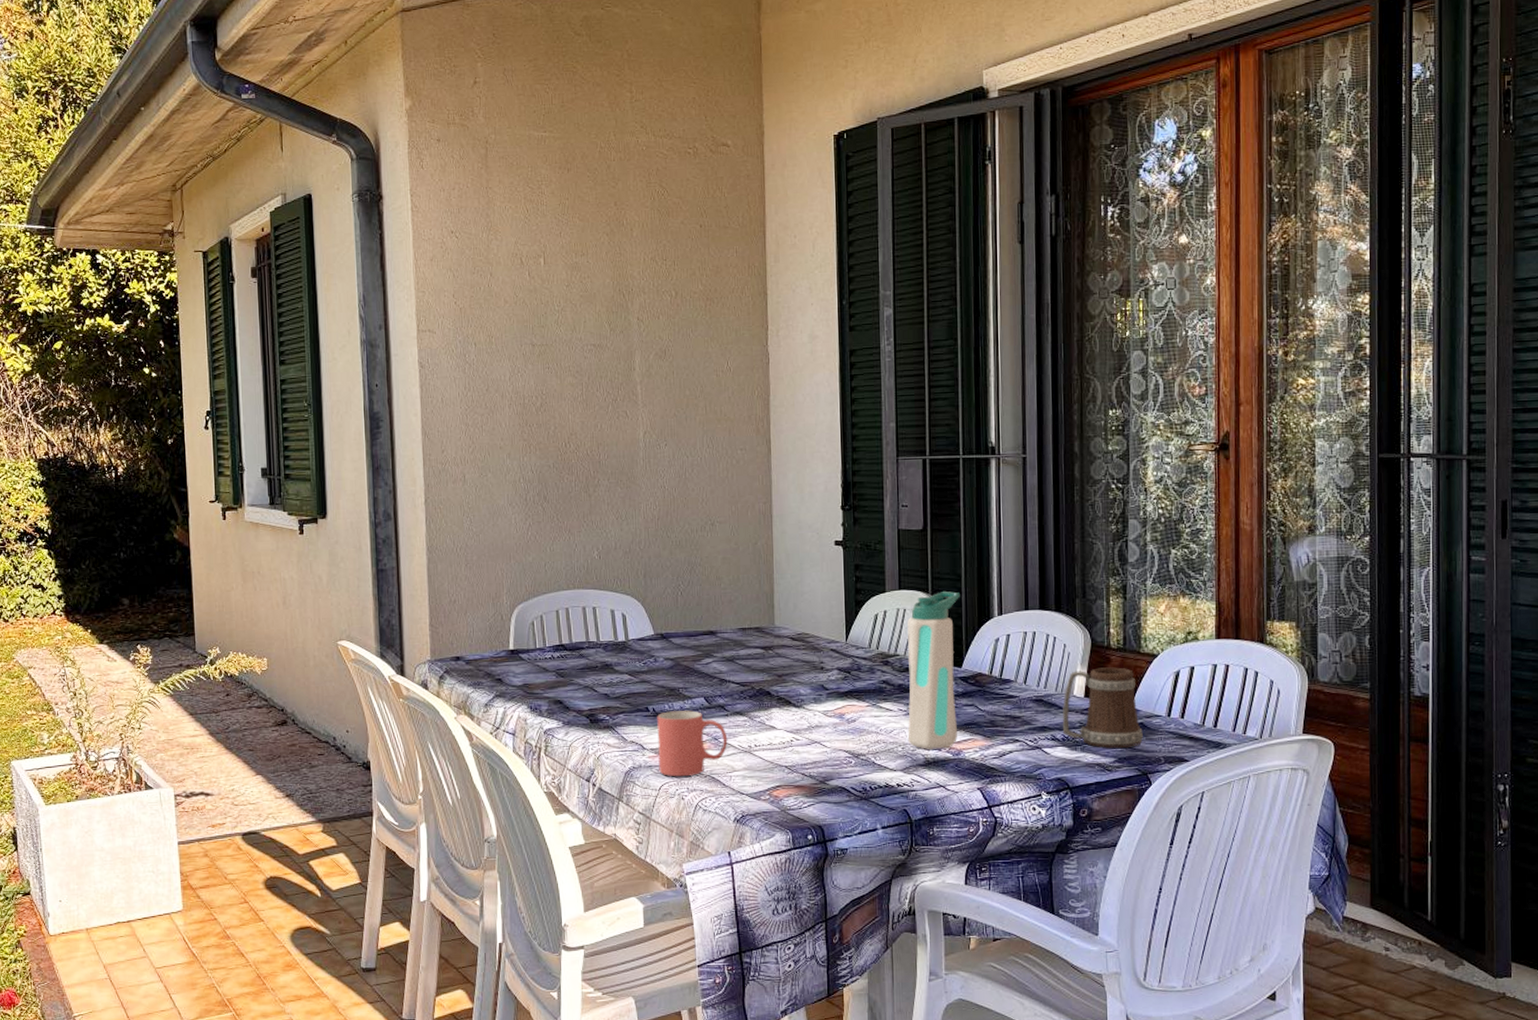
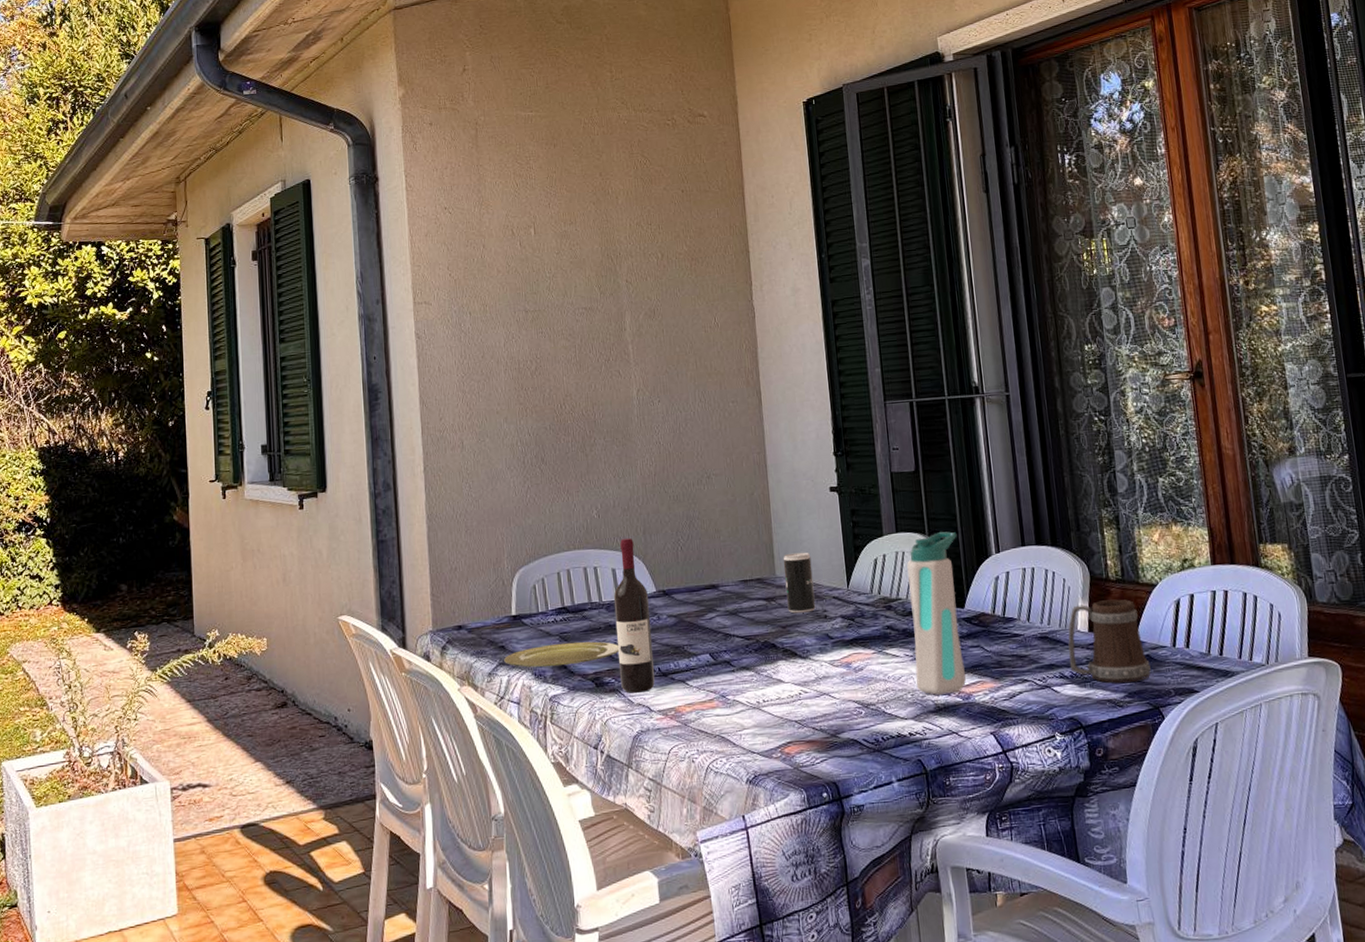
plate: none [501,679,614,701] -> present [504,641,619,667]
wine bottle: none [611,580,649,731] -> present [613,537,655,693]
mug: present [657,710,728,777] -> none [663,668,736,739]
beverage can: none [783,604,813,663] -> present [783,552,816,614]

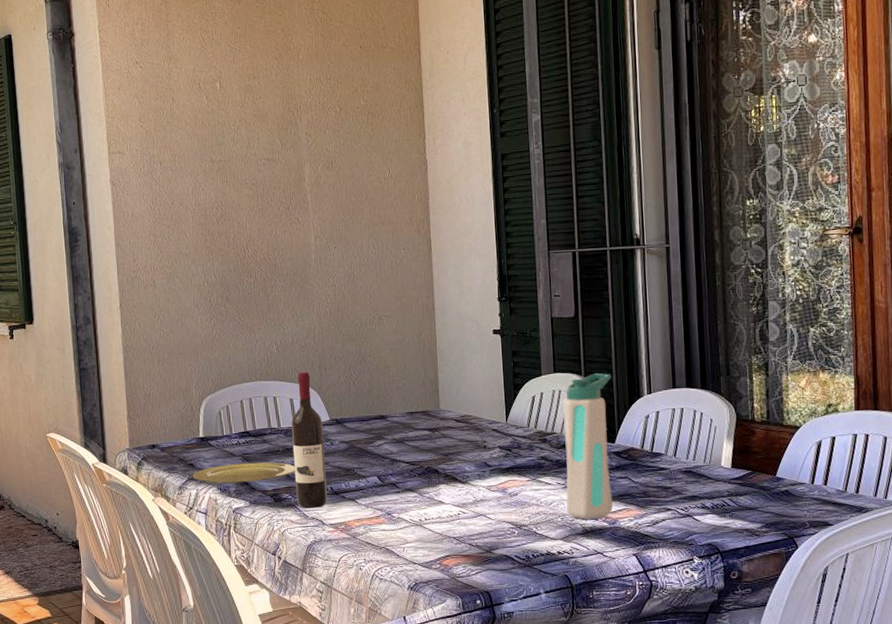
beverage can: present [783,552,816,614] -> none [447,388,476,443]
mug: present [1068,599,1151,683] -> none [711,439,788,515]

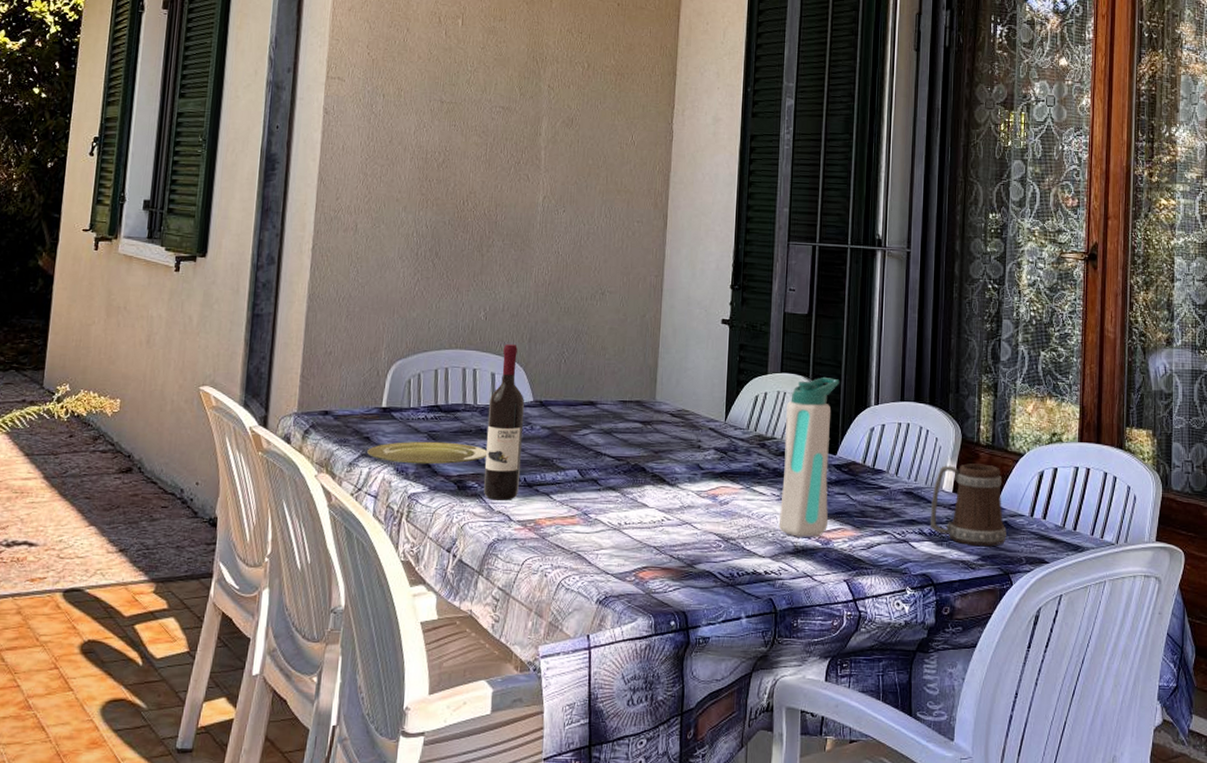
mug: none [711,439,788,515] -> present [930,463,1007,546]

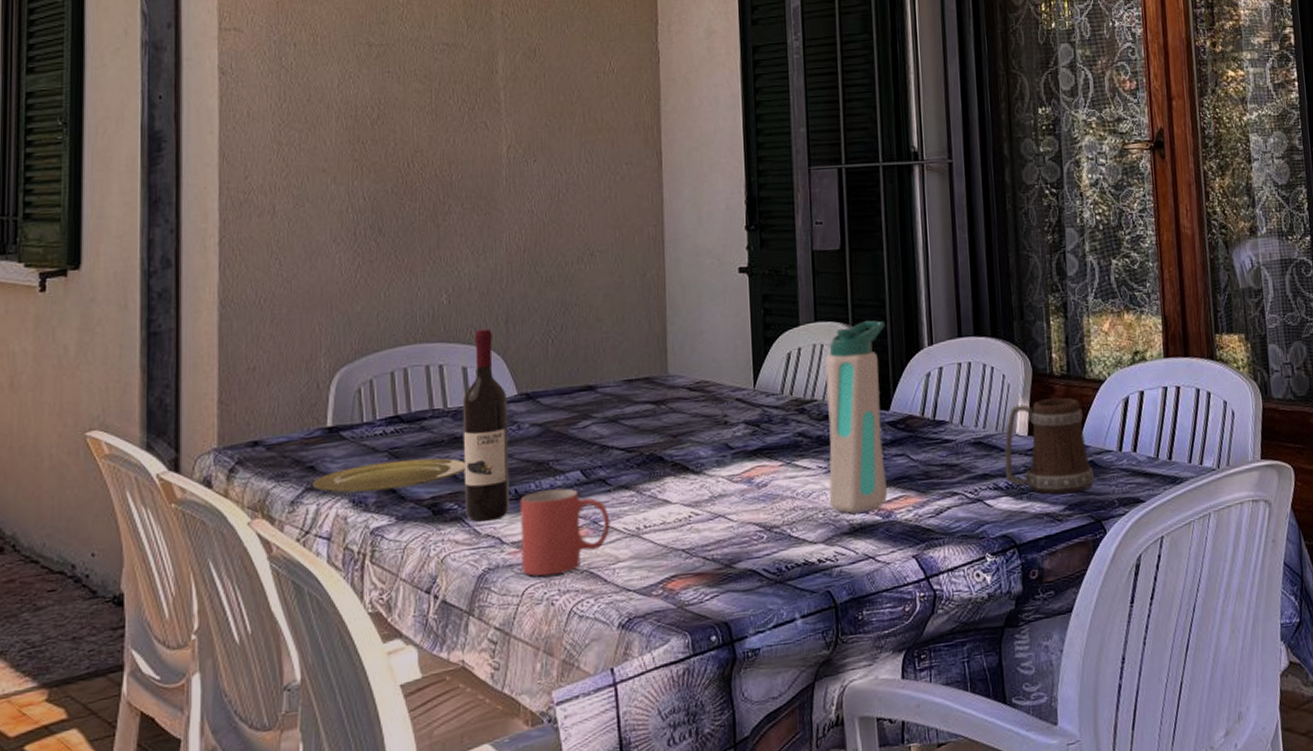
mug: none [524,482,598,552] -> present [520,488,611,576]

